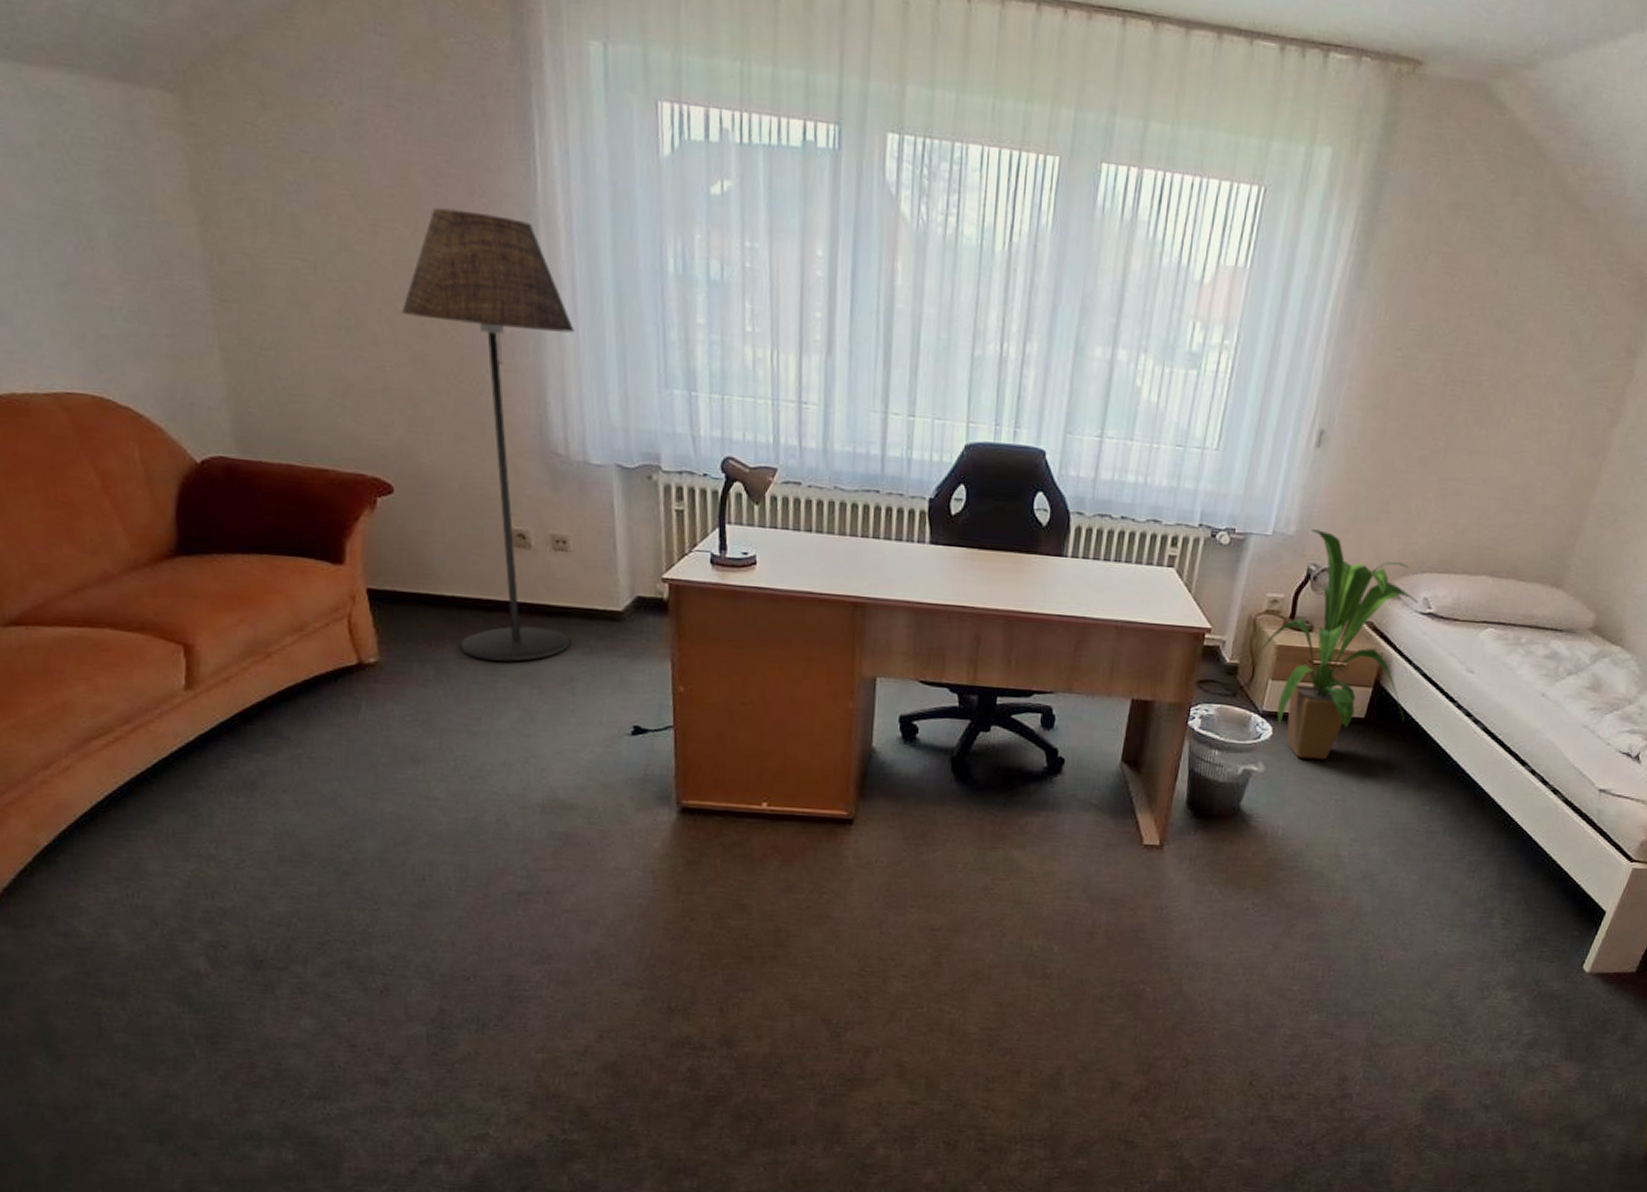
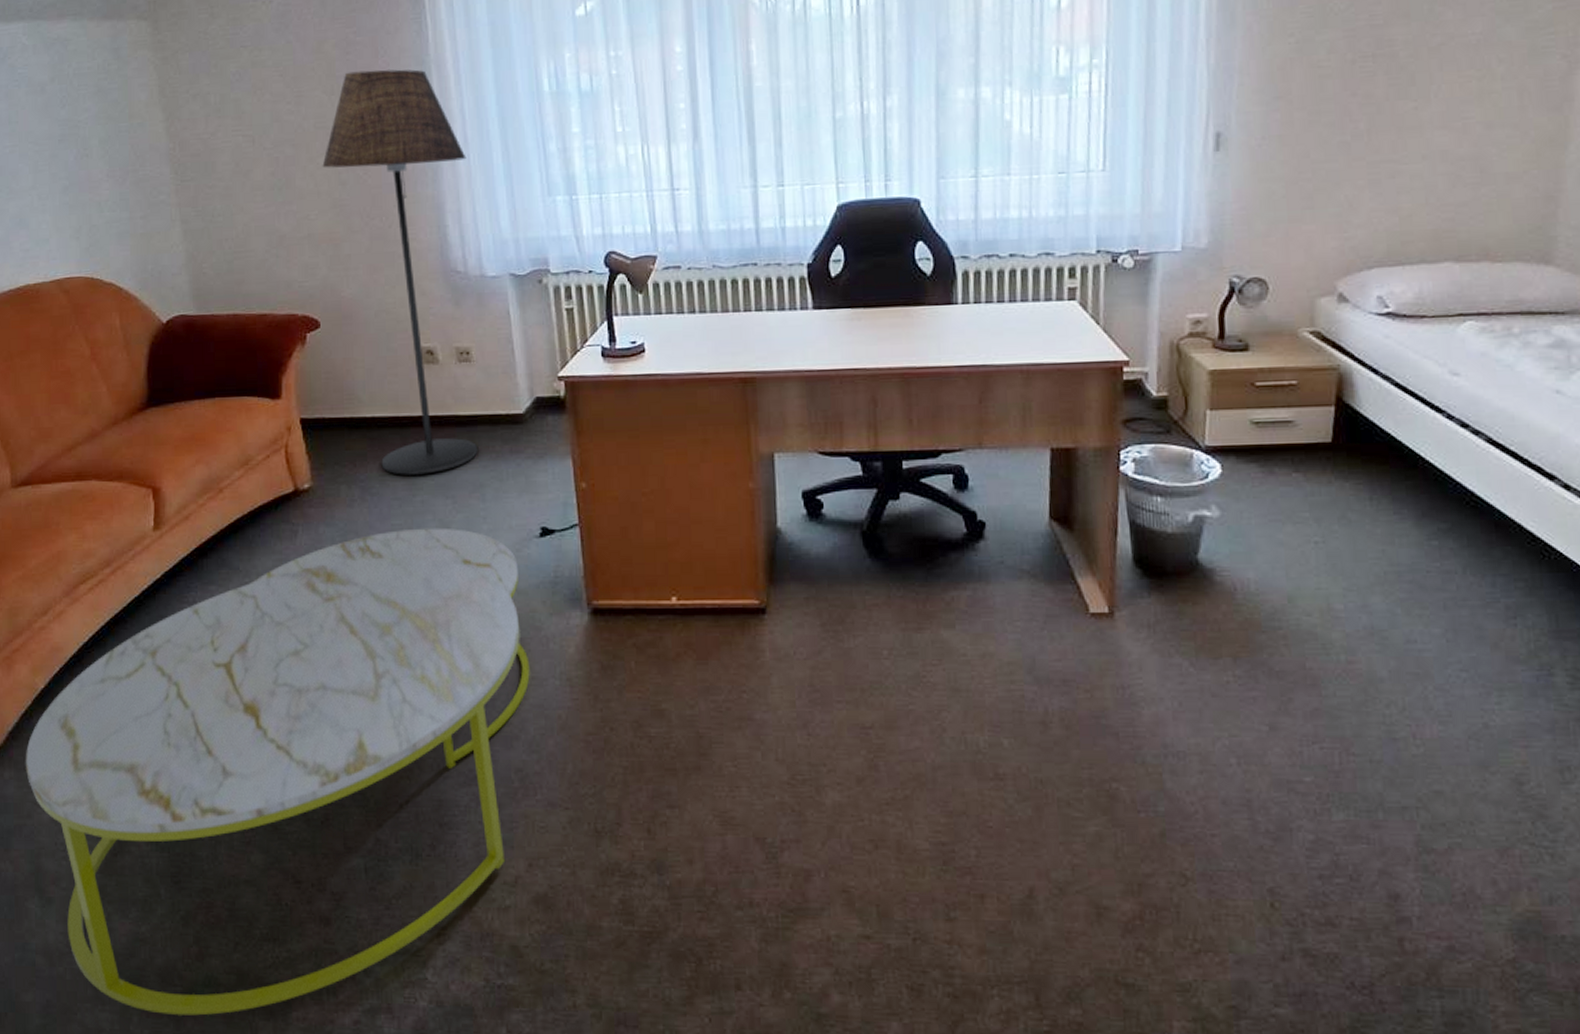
coffee table: none [25,715,613,1166] -> present [25,527,530,1016]
house plant: present [1258,529,1419,760] -> none [1188,238,1382,497]

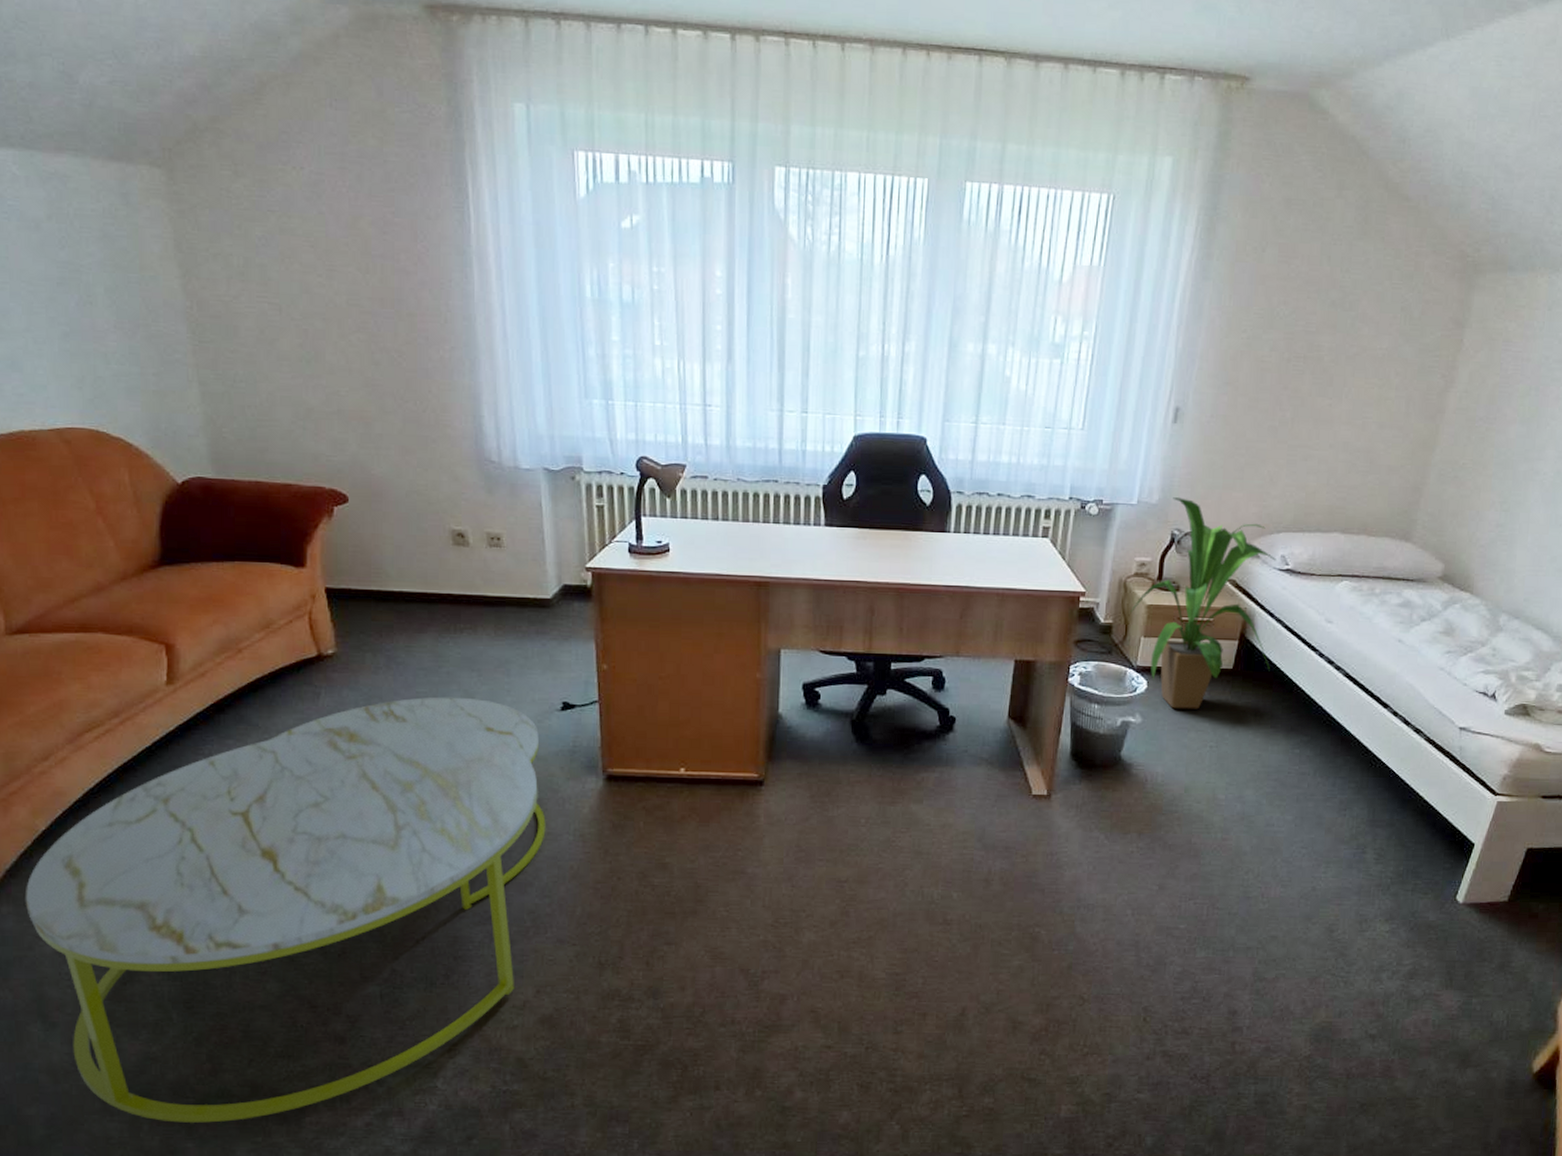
floor lamp: present [322,69,479,475] -> none [354,252,505,648]
house plant: none [1188,238,1382,497] -> present [1130,497,1277,709]

